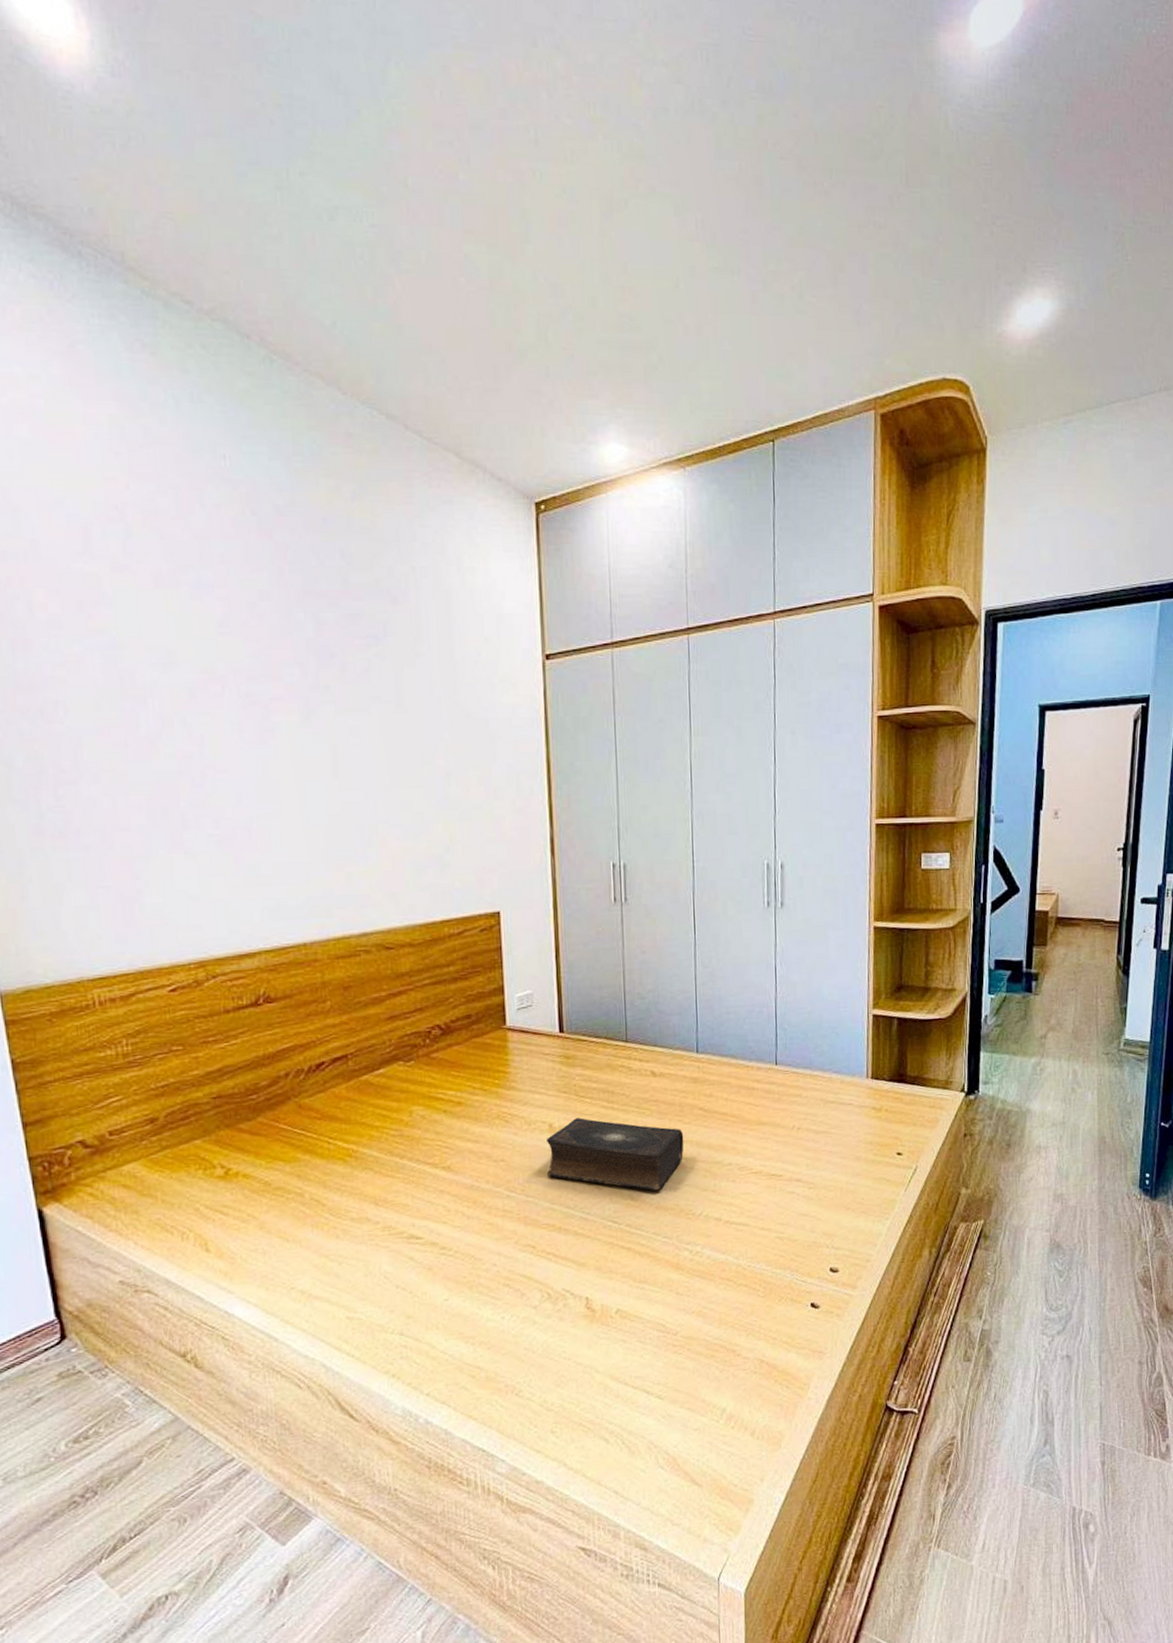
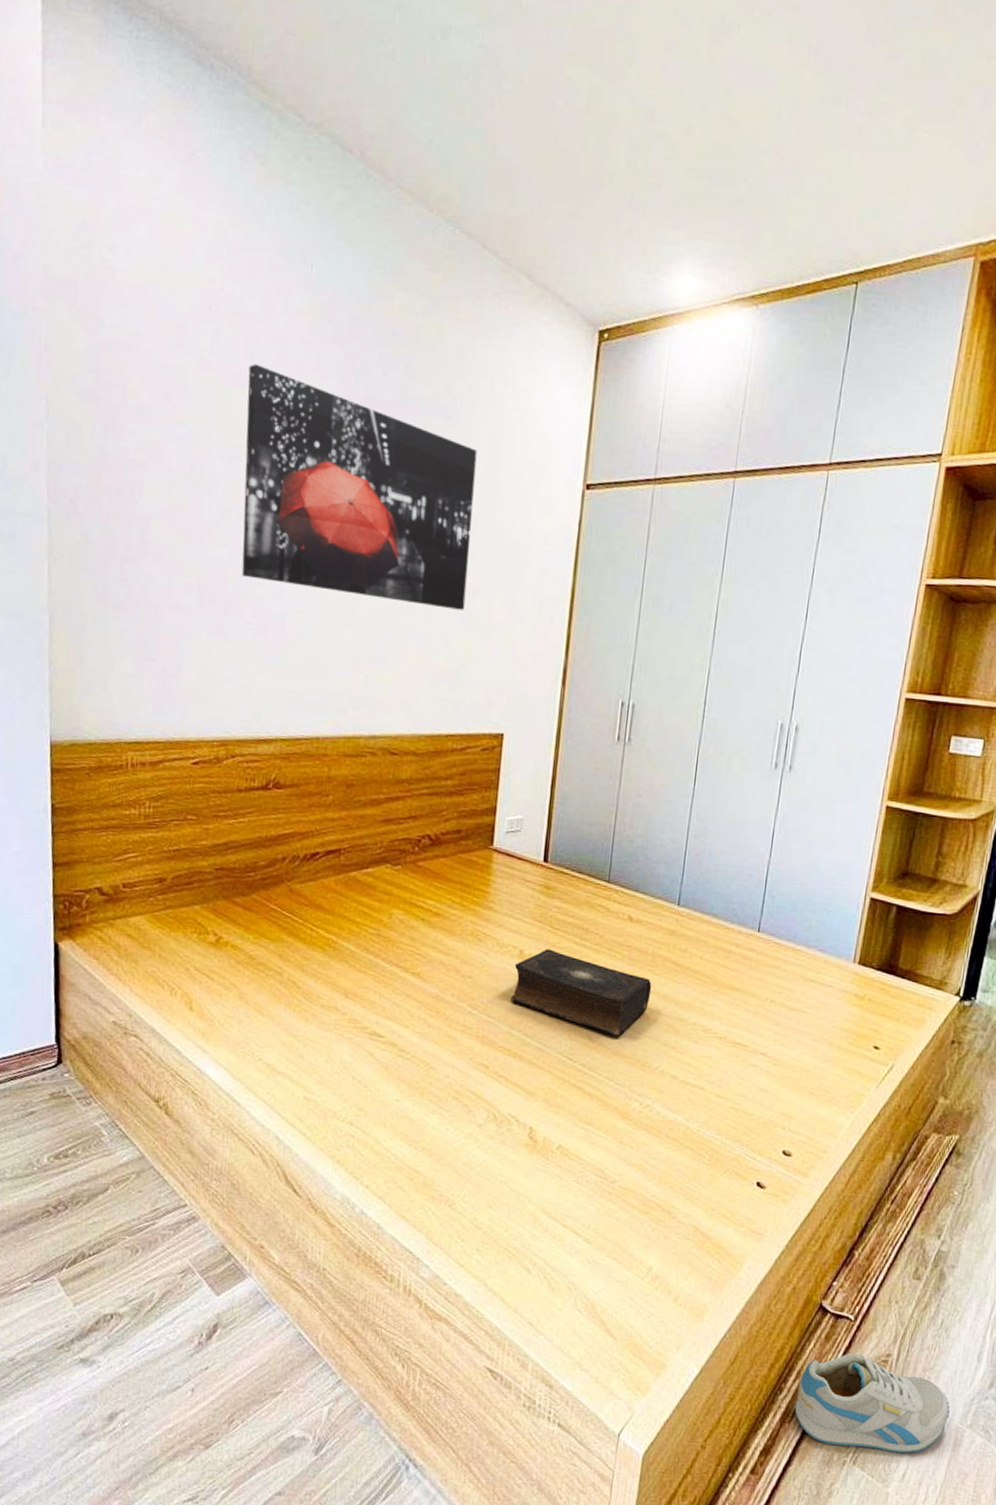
wall art: none [170,563,441,794] -> present [241,363,477,611]
sneaker: none [877,1443,1015,1536] -> present [794,1353,951,1454]

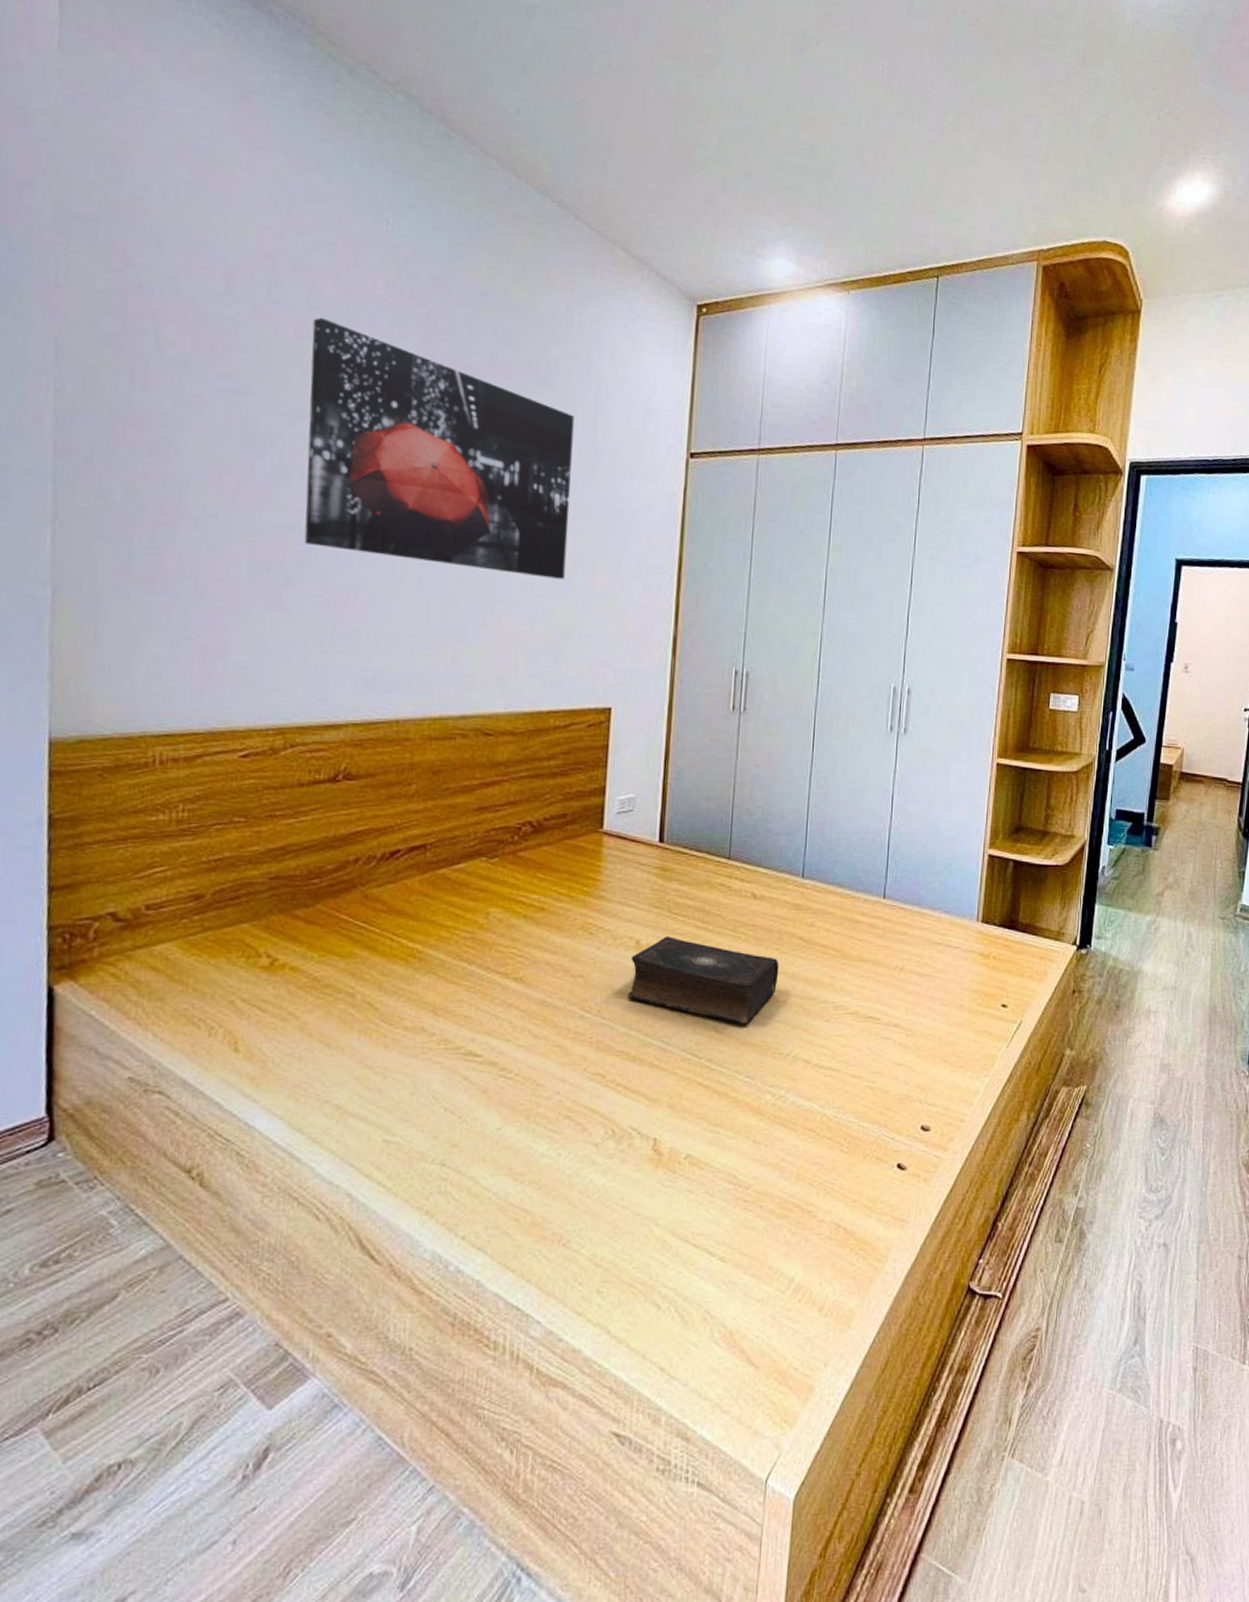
sneaker: present [794,1353,951,1454] -> none [950,1333,1101,1441]

